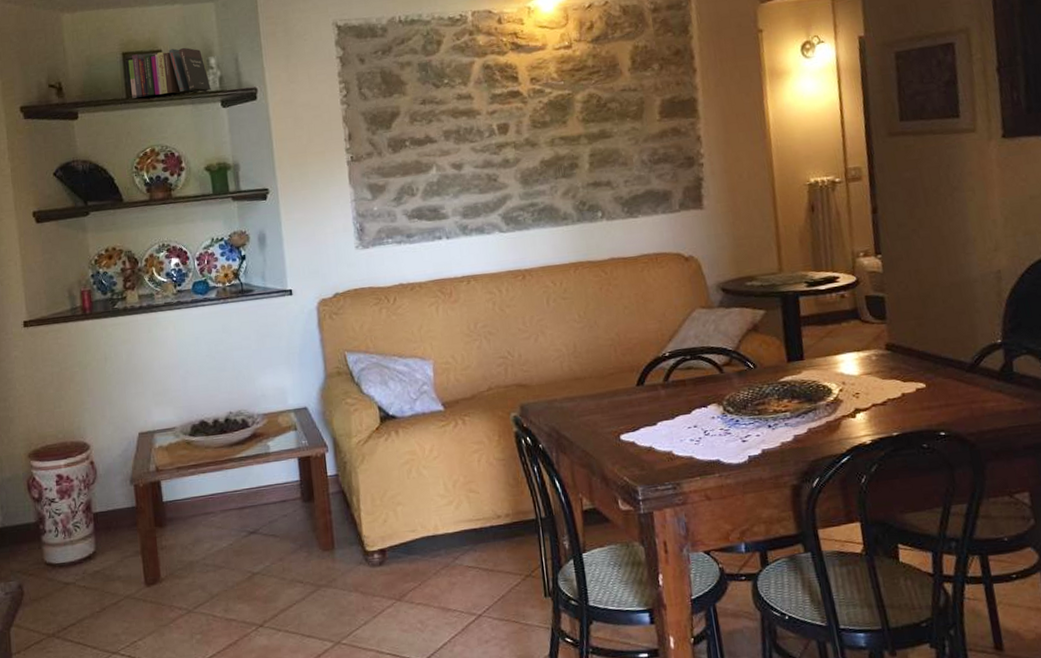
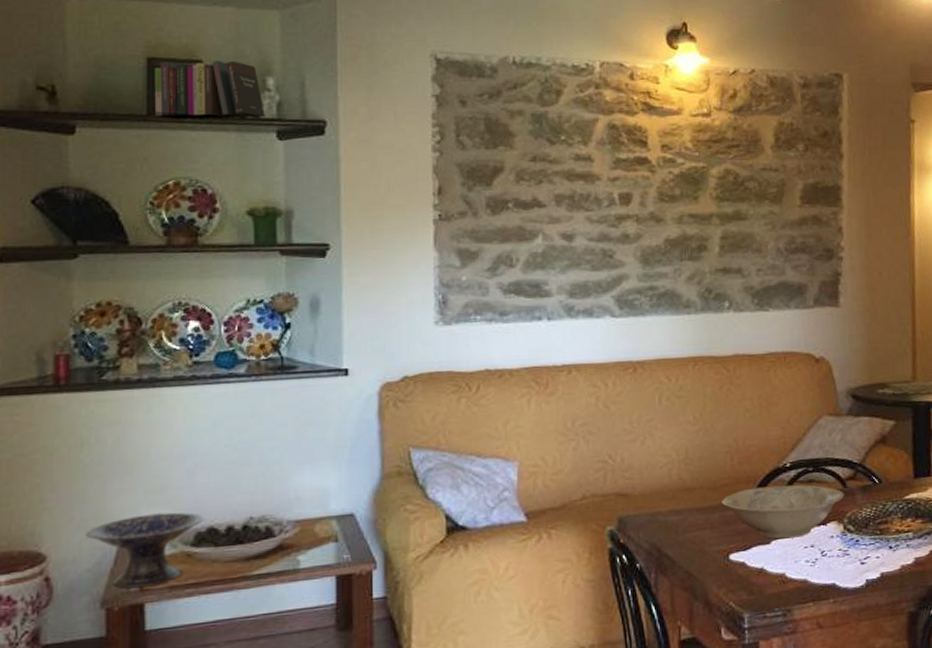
decorative bowl: none [115,409,197,469] -> present [86,512,205,588]
bowl: none [609,371,723,421] -> present [722,484,845,539]

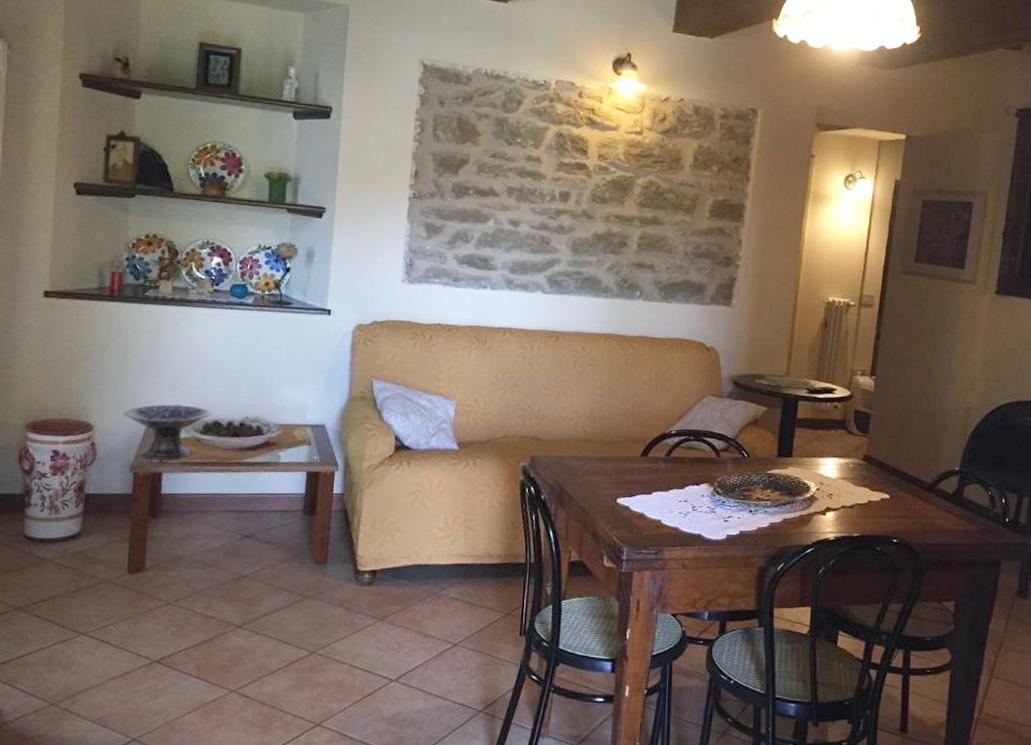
photo frame: none [31,174,93,246] -> present [102,129,147,188]
books: present [154,60,265,120] -> none [202,47,286,101]
bowl: present [722,484,845,539] -> none [616,447,718,493]

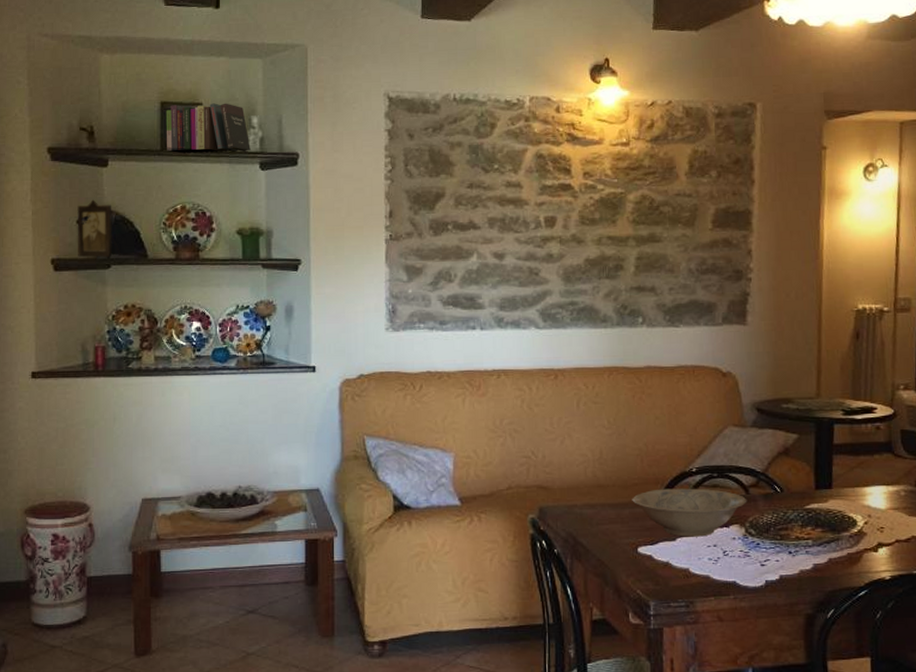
decorative bowl: present [124,404,212,461] -> none [118,478,205,537]
books: none [202,47,286,101] -> present [166,103,251,154]
bowl: none [616,447,718,493] -> present [632,488,747,537]

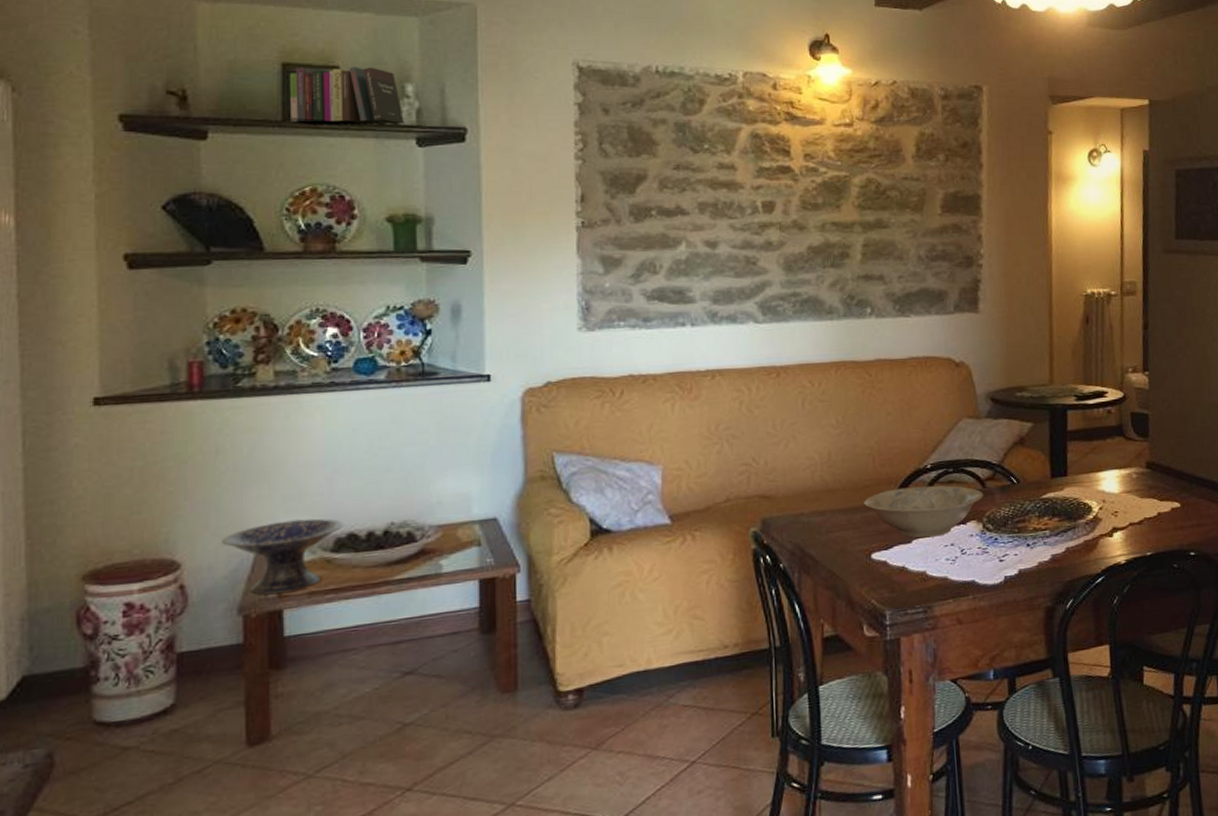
photo frame: present [77,199,121,258] -> none [162,180,227,252]
decorative bowl: none [118,478,205,537] -> present [222,518,345,595]

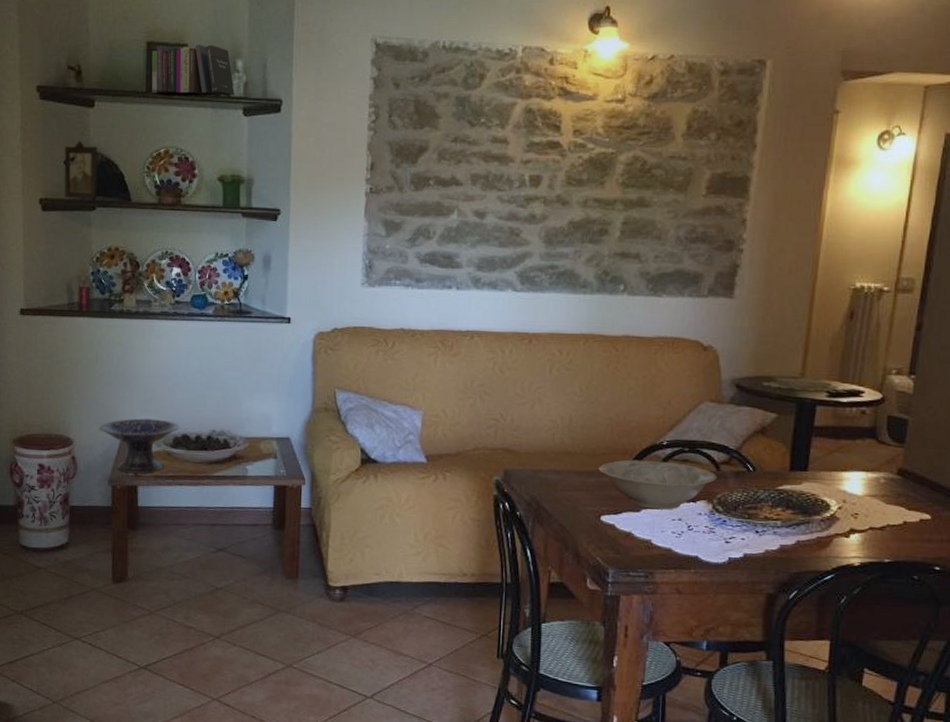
photo frame: none [162,180,227,252] -> present [64,140,106,200]

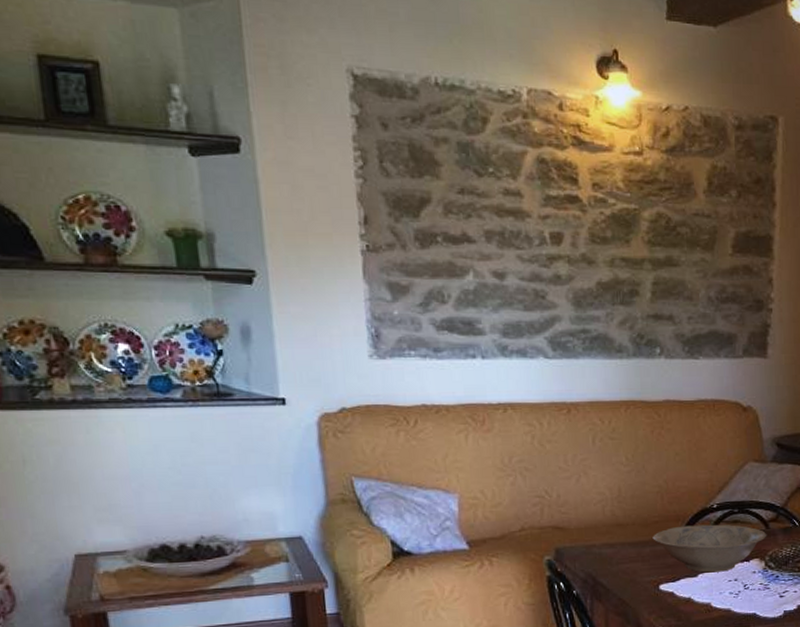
decorative bowl: present [99,418,181,474] -> none [40,529,157,598]
books: present [151,44,234,97] -> none [46,60,174,131]

